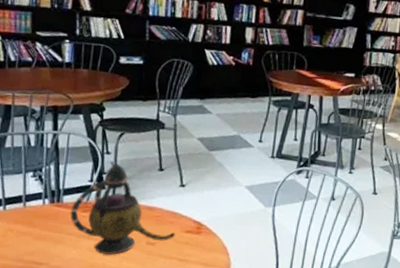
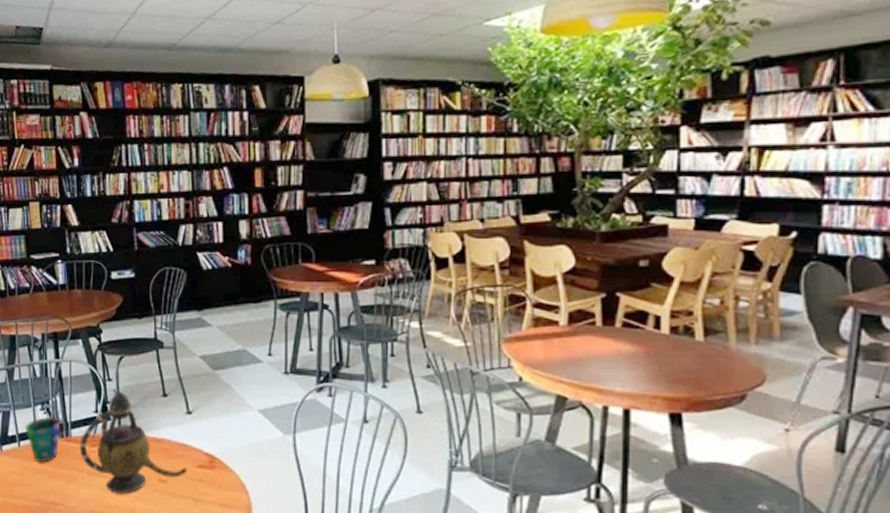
cup: none [13,183,57,225] -> present [25,416,65,462]

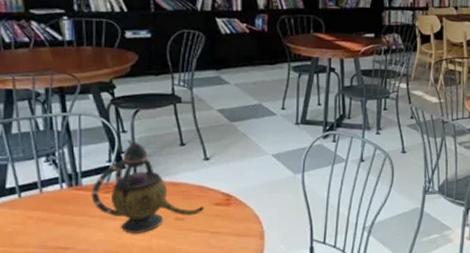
cup: present [25,416,65,462] -> none [27,167,74,210]

